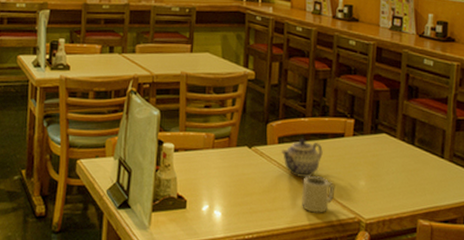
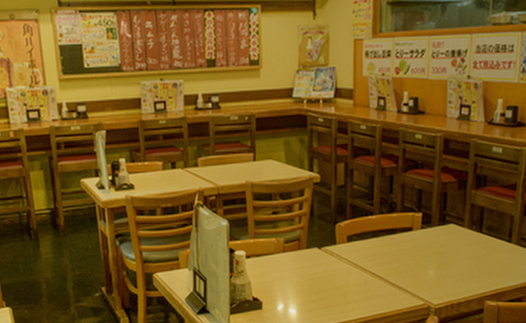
teapot: present [282,138,323,178] -> none [351,235,392,273]
cup: present [301,176,335,213] -> none [372,270,405,303]

